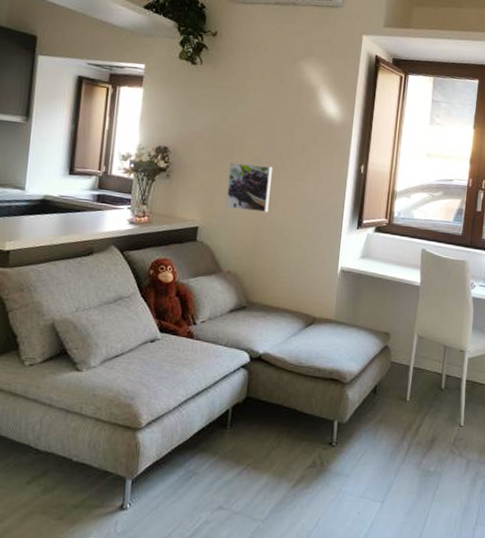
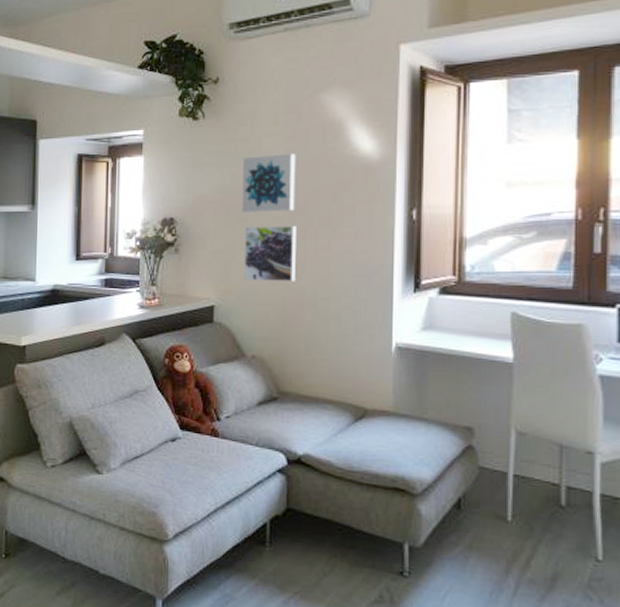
wall art: none [228,104,277,154] -> present [241,153,296,212]

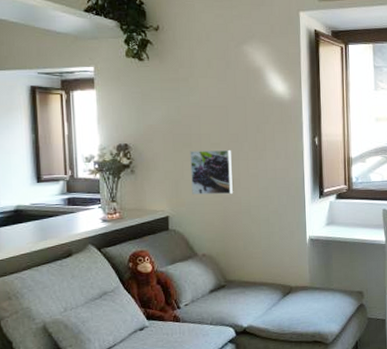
wall art: present [241,153,296,212] -> none [184,92,229,139]

